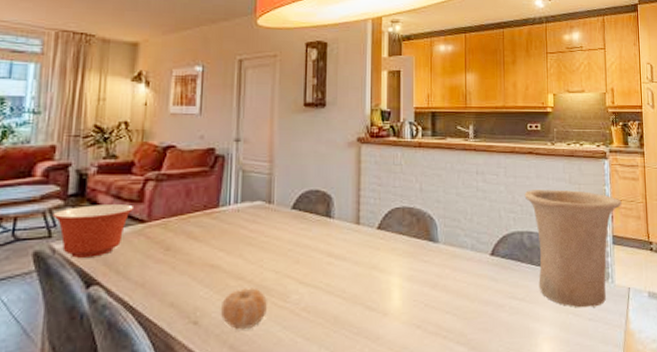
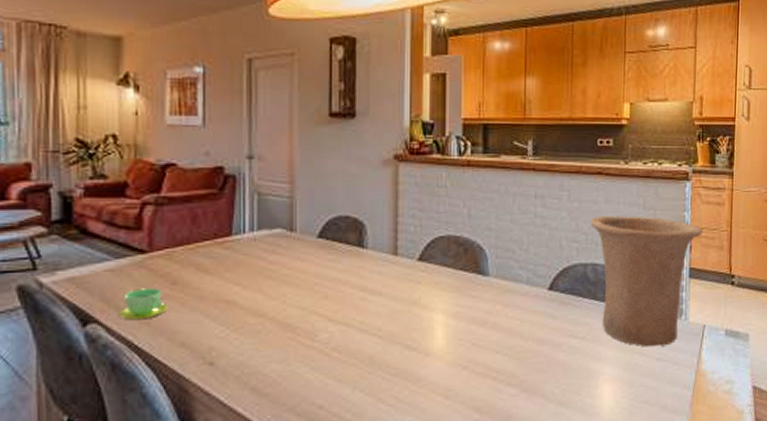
mixing bowl: present [53,204,135,258] -> none [35,232,132,293]
cup: none [117,253,161,283] -> present [118,288,168,321]
fruit: present [220,288,267,330] -> none [239,325,292,372]

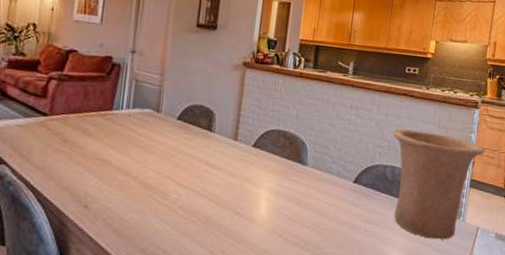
cup: present [118,288,168,321] -> none [21,142,59,167]

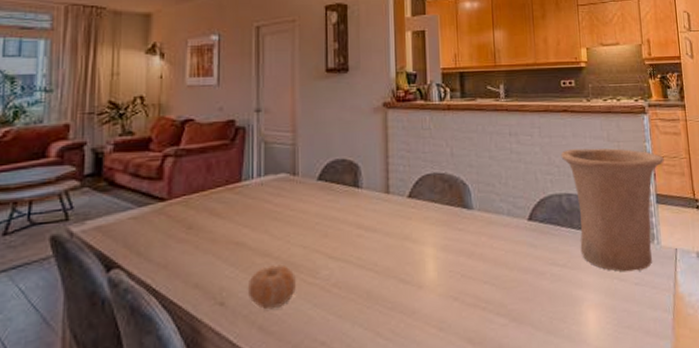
fruit: none [107,183,149,218] -> present [247,264,296,310]

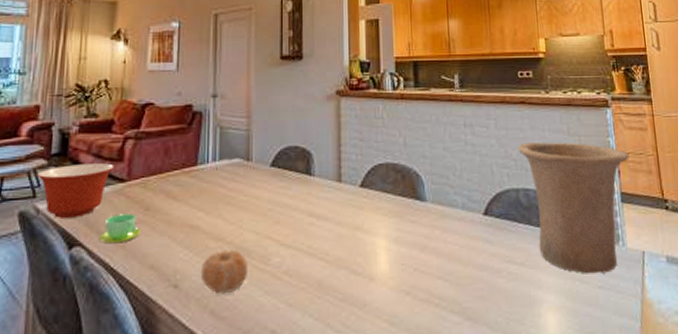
mixing bowl: none [69,182,154,241] -> present [37,163,115,218]
cup: none [138,233,183,265] -> present [98,213,141,244]

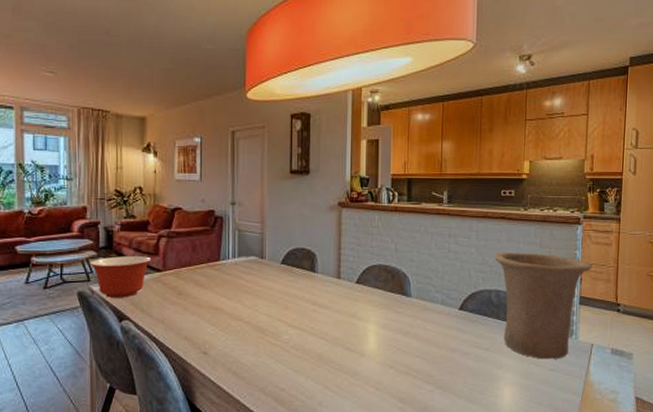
cup: present [98,213,141,244] -> none [142,297,176,319]
fruit: present [200,249,247,295] -> none [224,328,262,361]

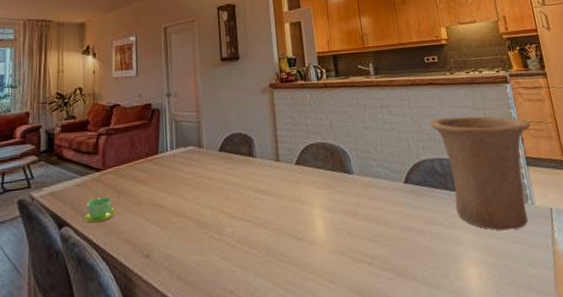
mixing bowl: present [89,256,152,298] -> none [30,156,92,204]
cup: none [142,297,176,319] -> present [82,197,116,223]

